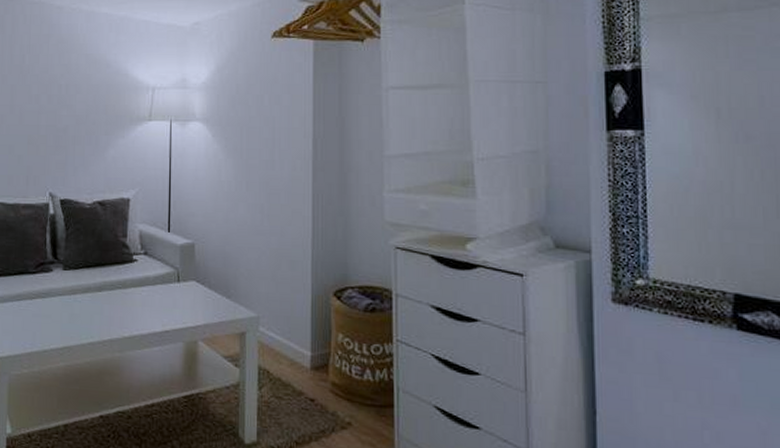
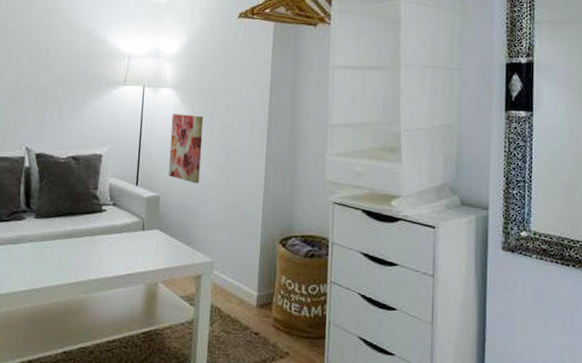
wall art: none [202,150,239,228] -> present [168,114,204,184]

